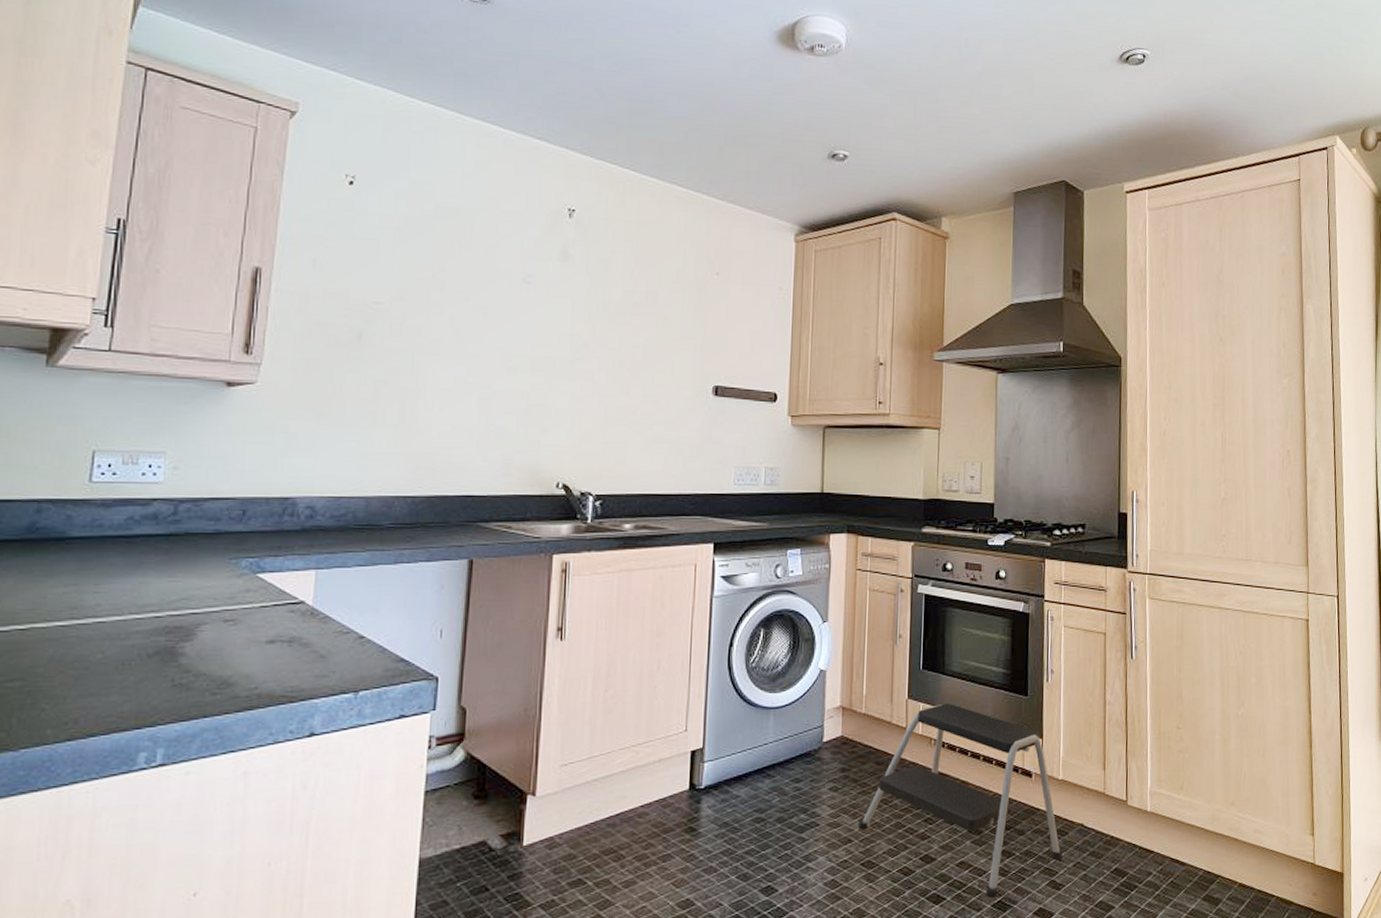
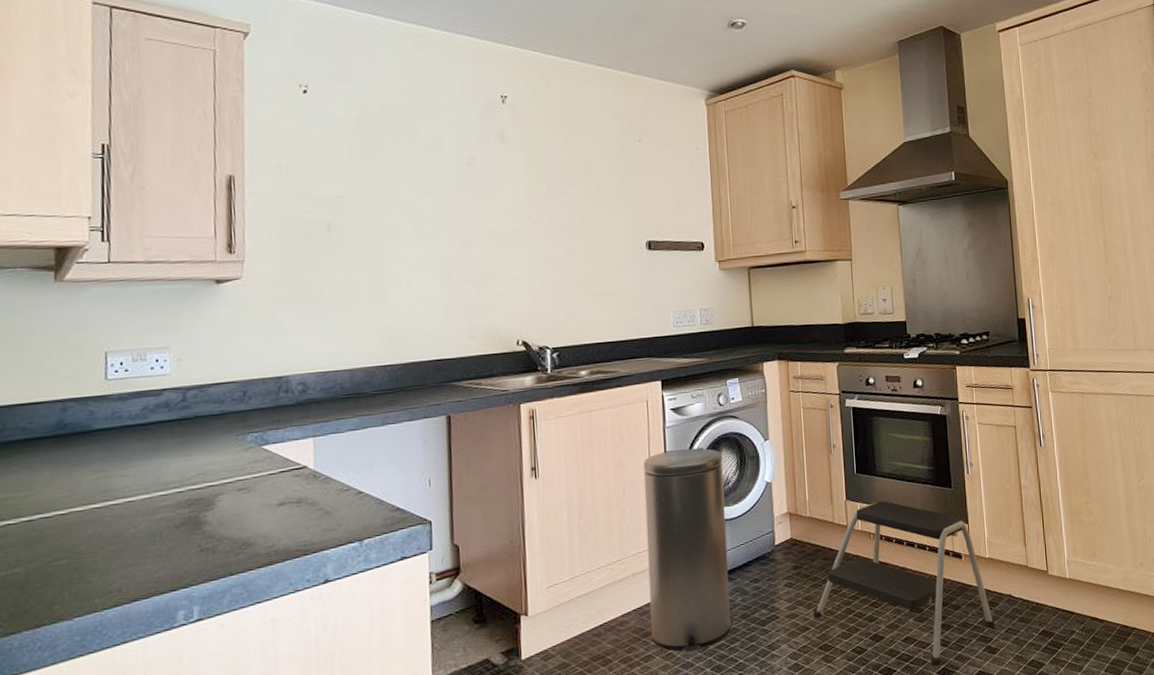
pedal bin: none [672,623,774,858] -> present [643,447,731,655]

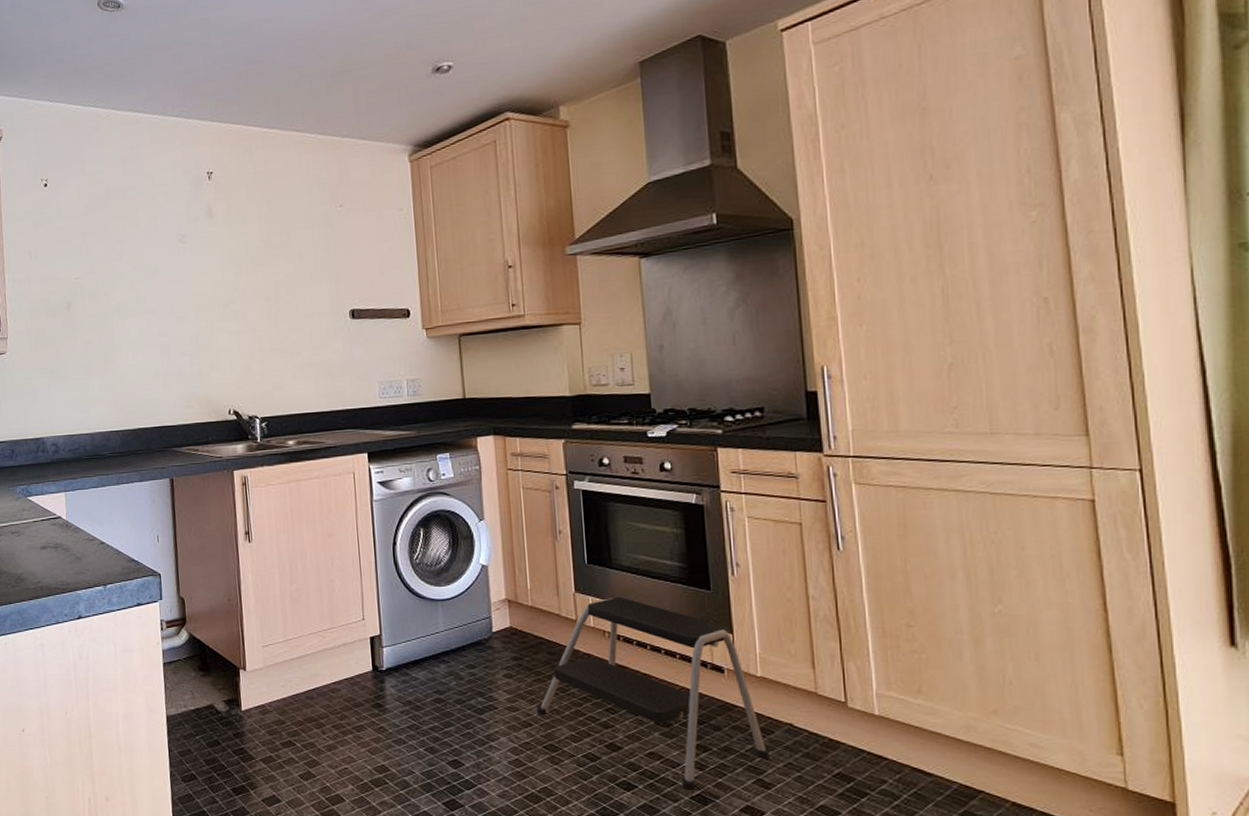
pedal bin: present [643,447,731,655] -> none [351,523,445,731]

